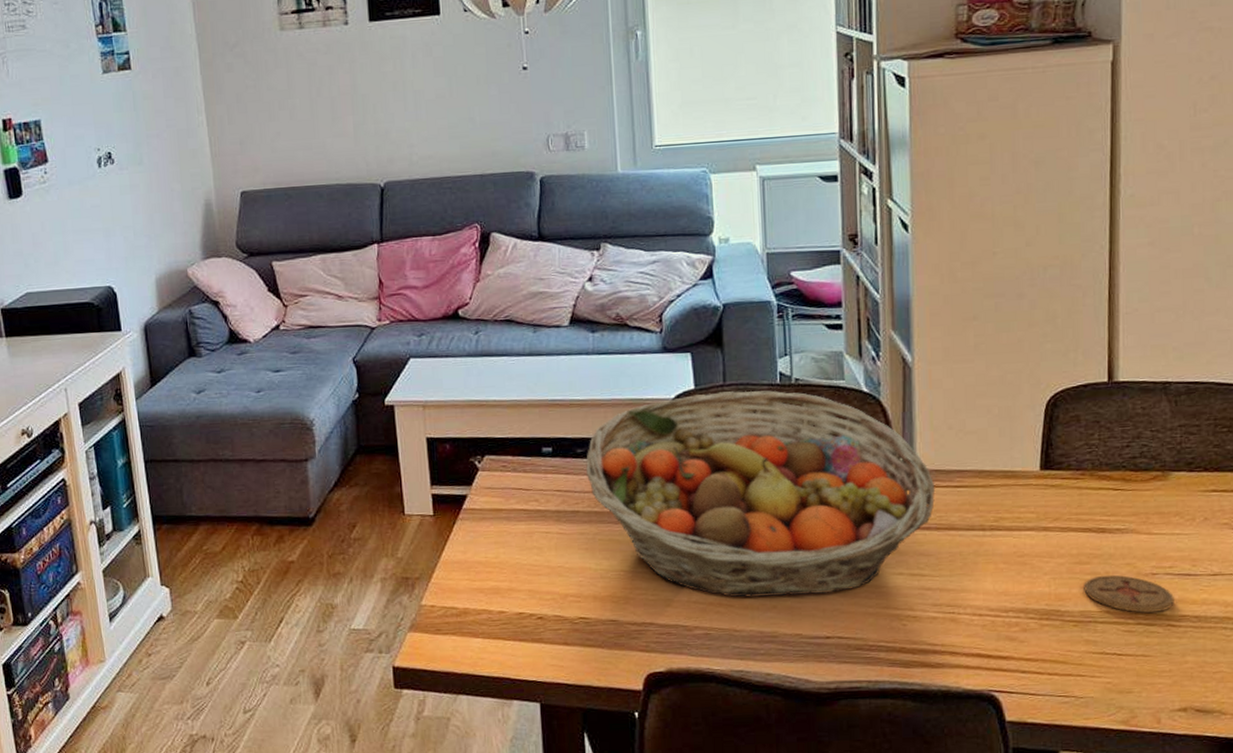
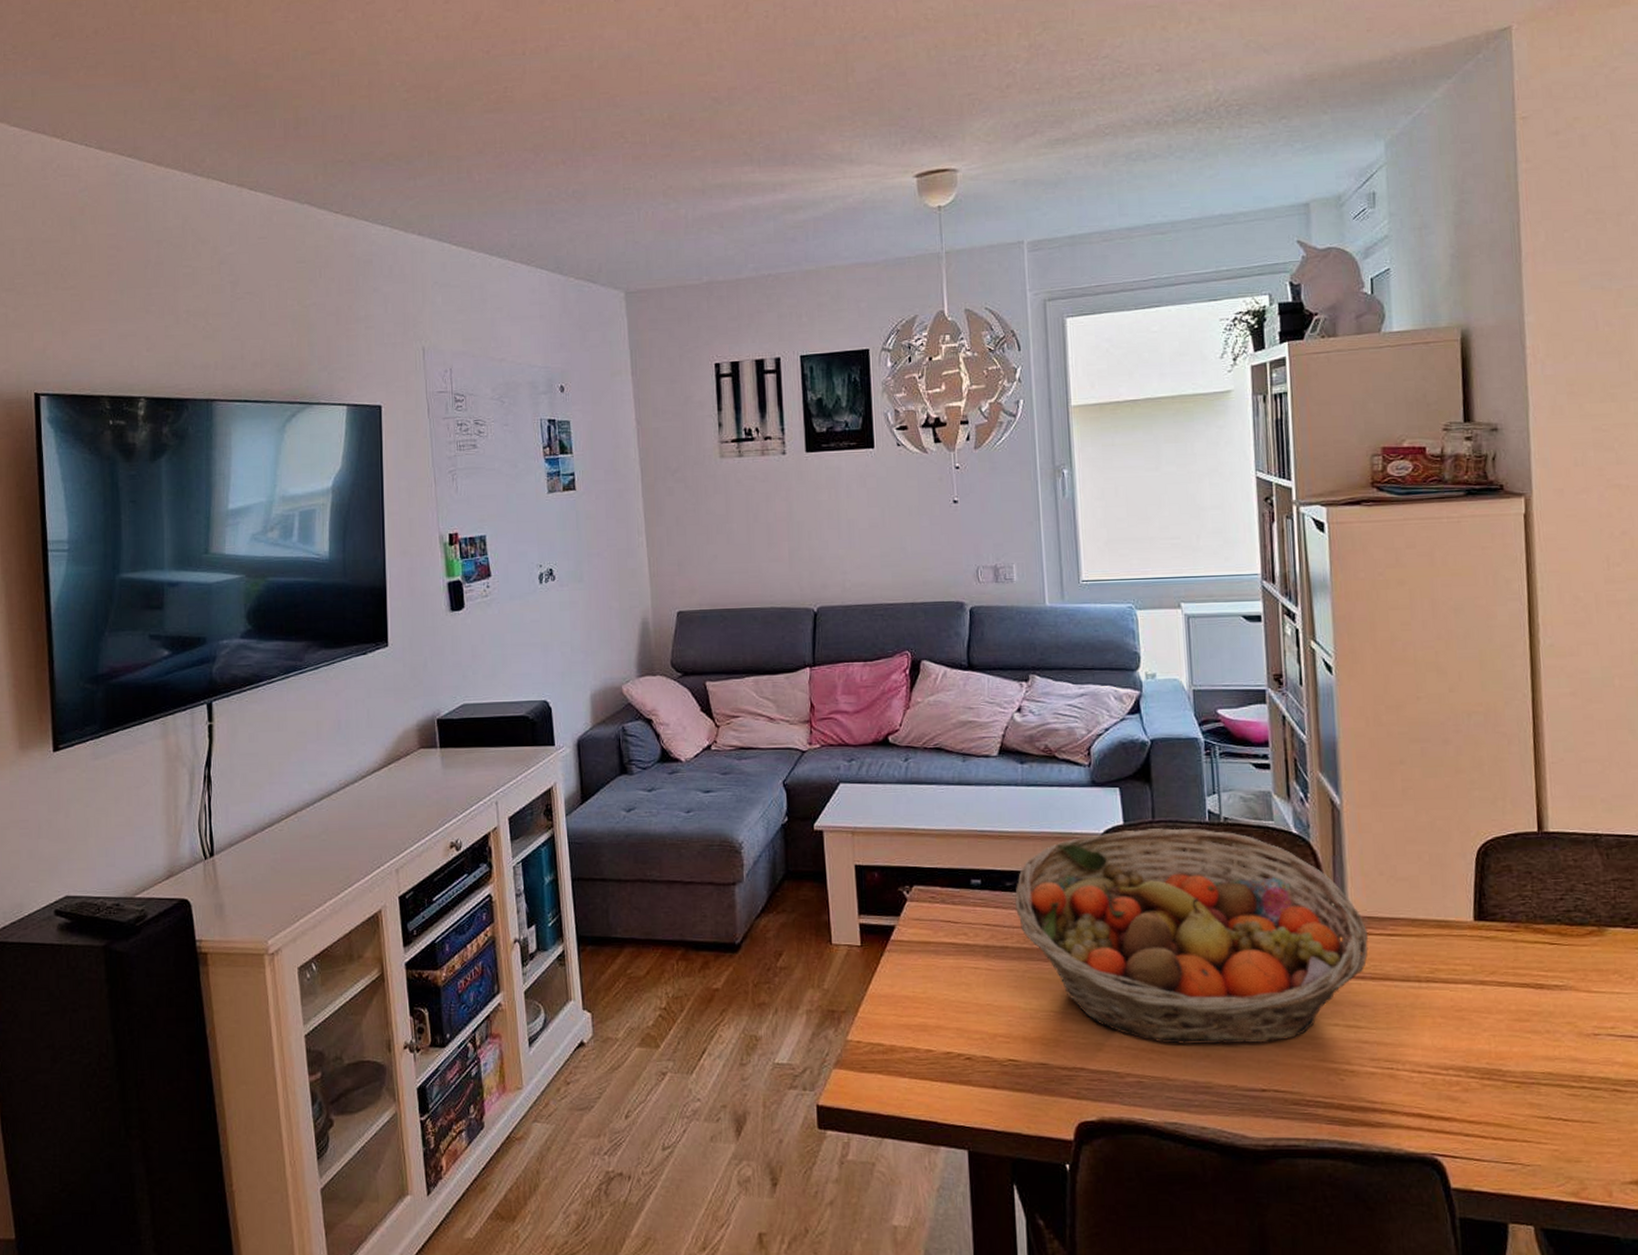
coaster: present [1084,574,1174,613] -> none [1524,1033,1618,1076]

